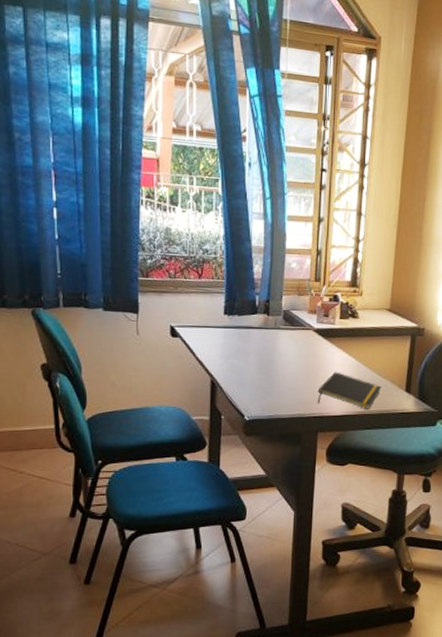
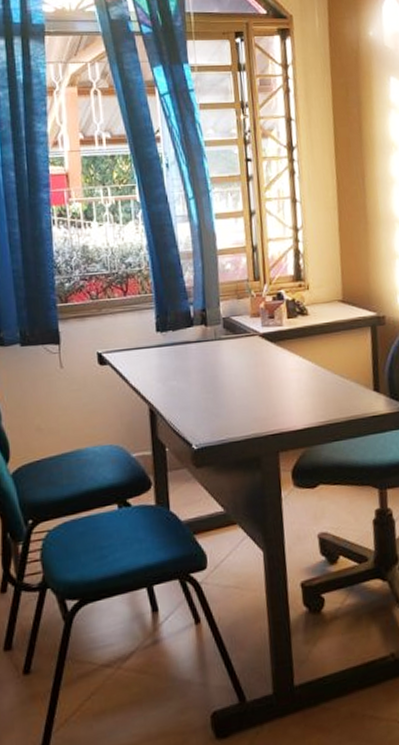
notepad: present [317,372,381,409] -> none [272,379,345,419]

